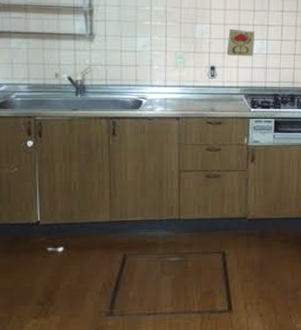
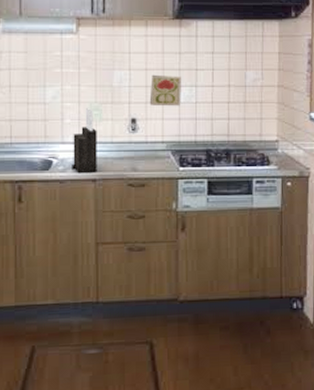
knife block: none [159,55,181,112] -> present [72,107,97,174]

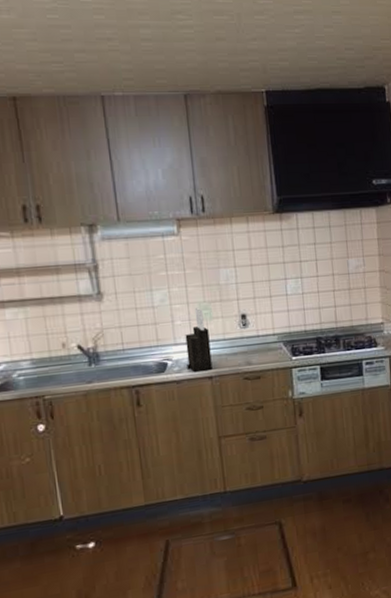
decorative tile: present [149,74,182,107] -> none [257,269,288,300]

